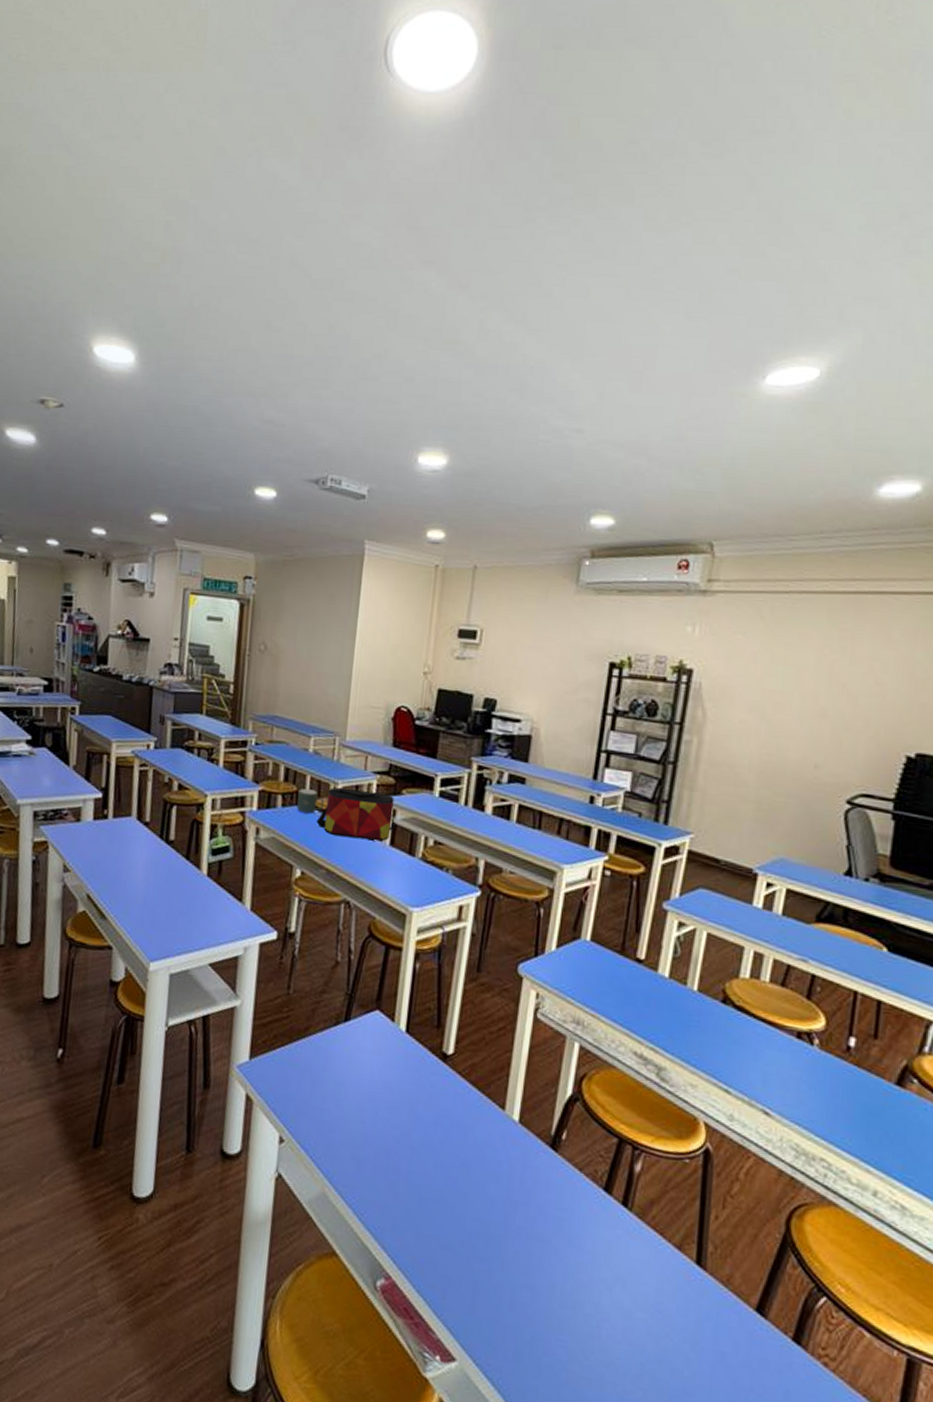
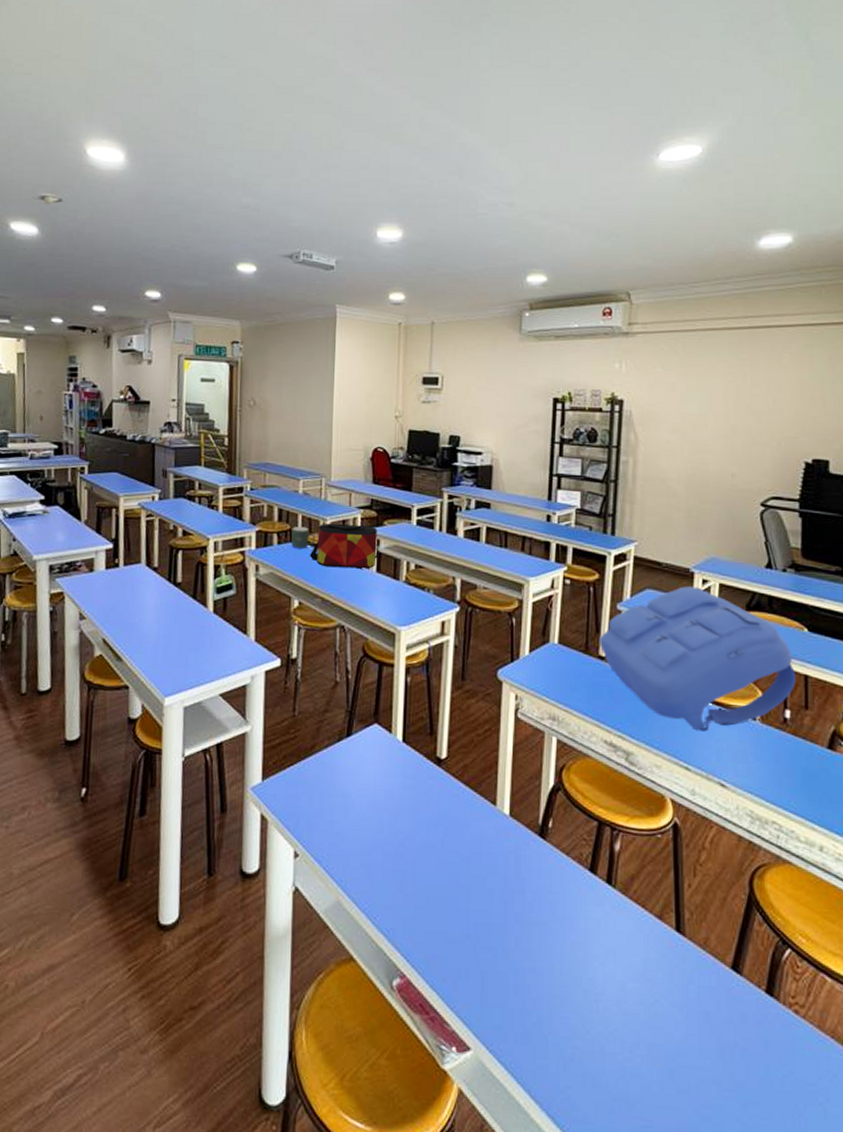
backpack: none [638,888,868,1053] -> present [599,586,797,732]

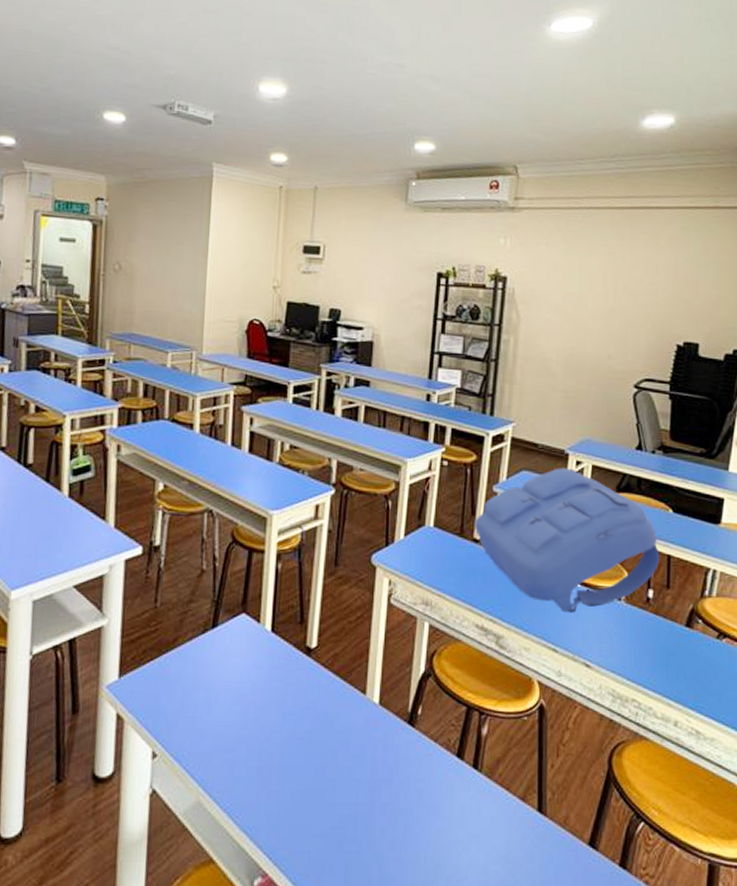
mug: present [291,527,315,549] -> none [157,403,183,428]
bag: present [309,523,381,569] -> none [176,400,254,450]

